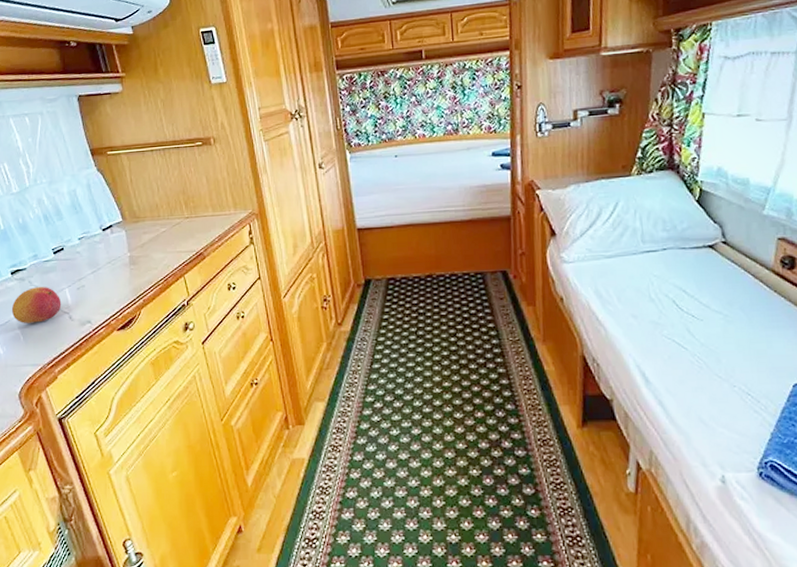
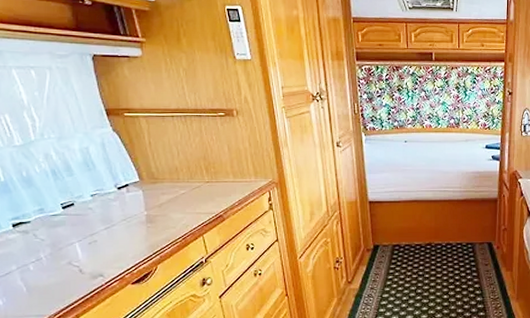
fruit: present [11,286,62,323] -> none [12,239,71,275]

